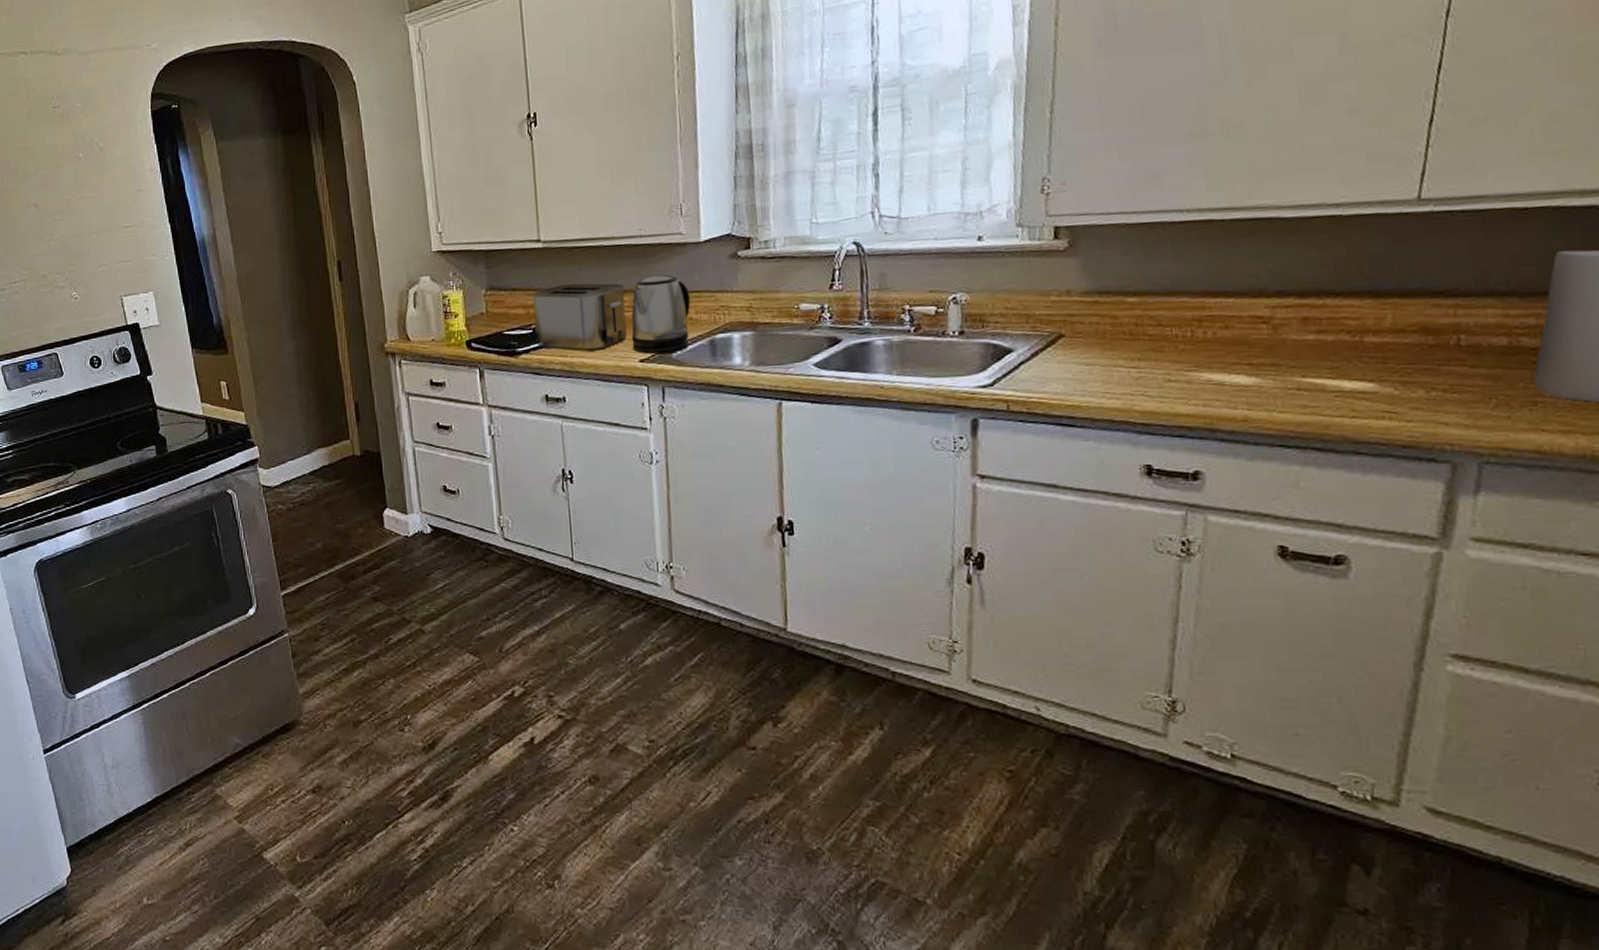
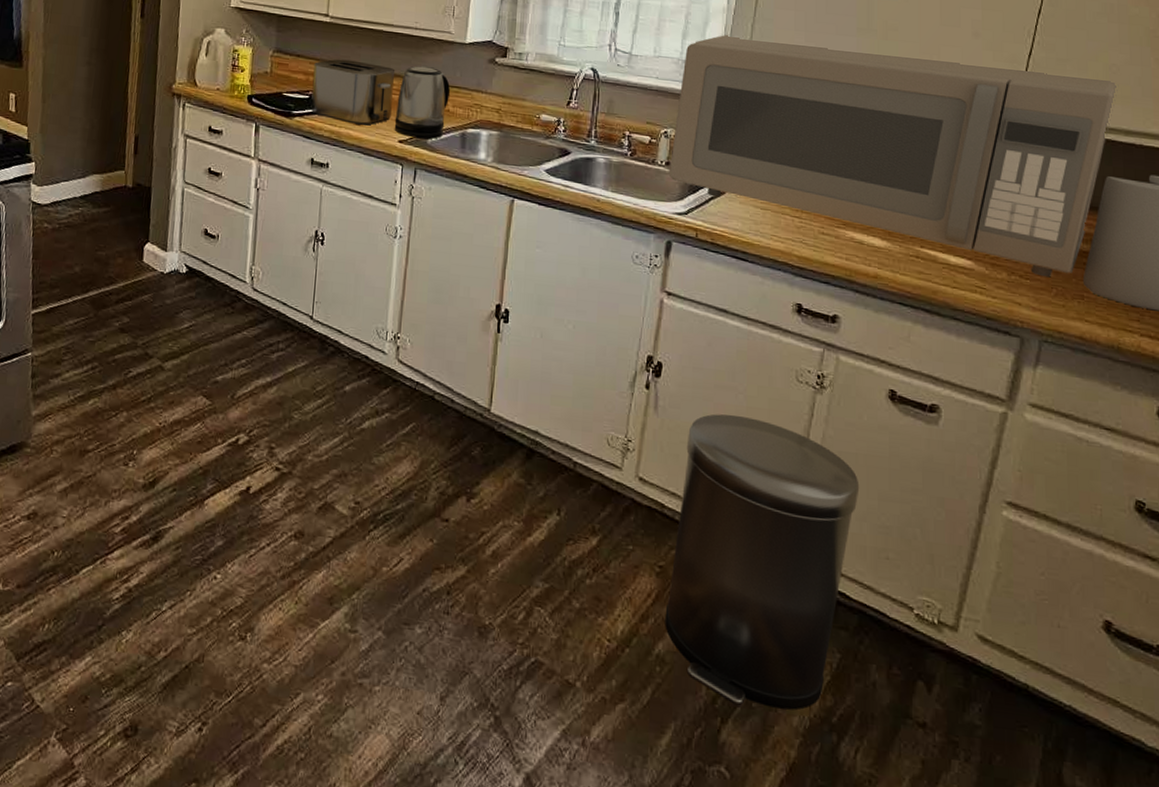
microwave: none [963,134,1565,387] -> present [668,33,1119,278]
pedal bin: none [1022,598,1252,909] -> present [665,414,860,710]

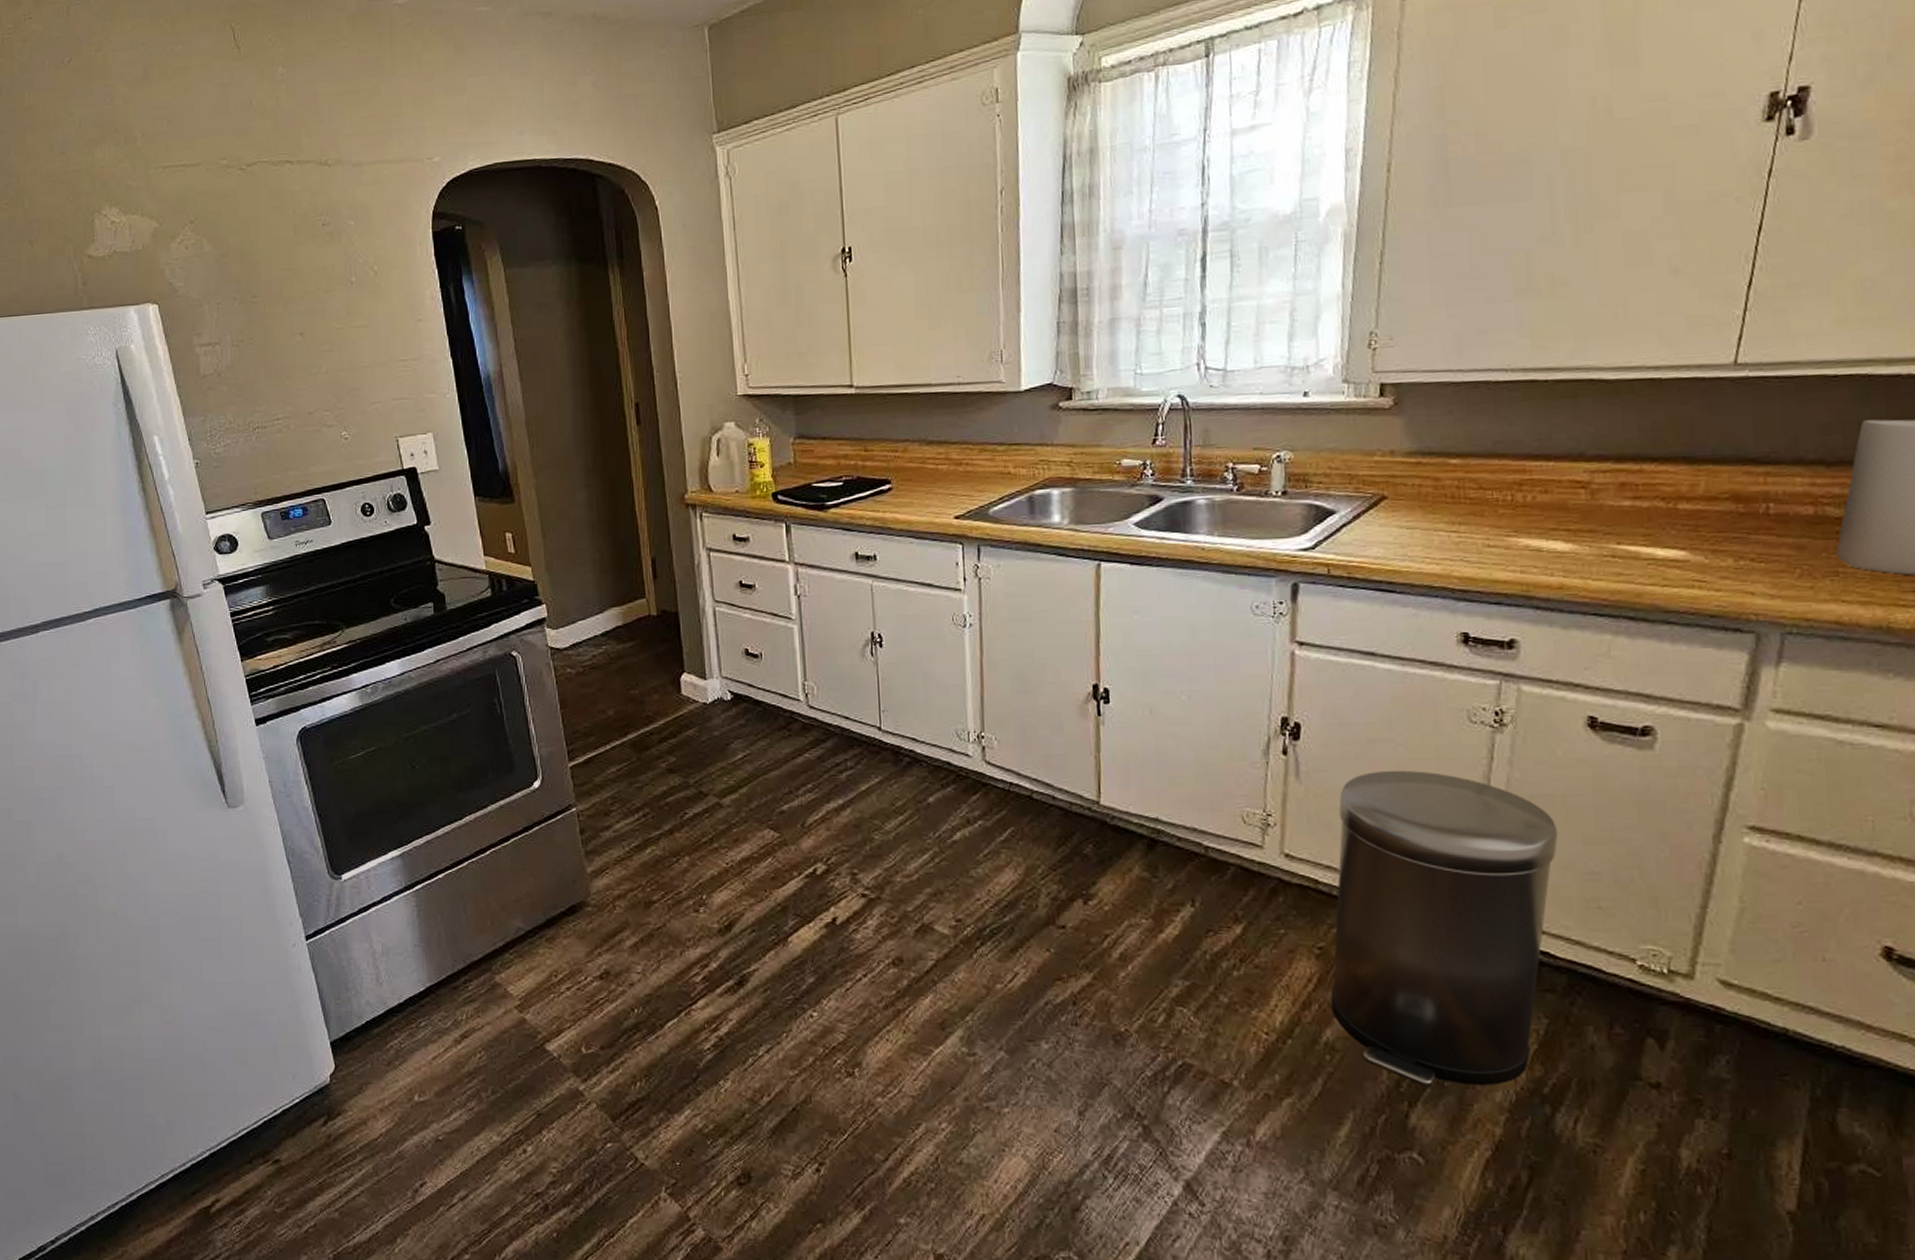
toaster: present [310,59,394,126] -> none [844,433,942,507]
kettle: present [394,66,451,140] -> none [947,426,1010,511]
microwave: present [668,33,1119,278] -> none [1286,300,1875,557]

